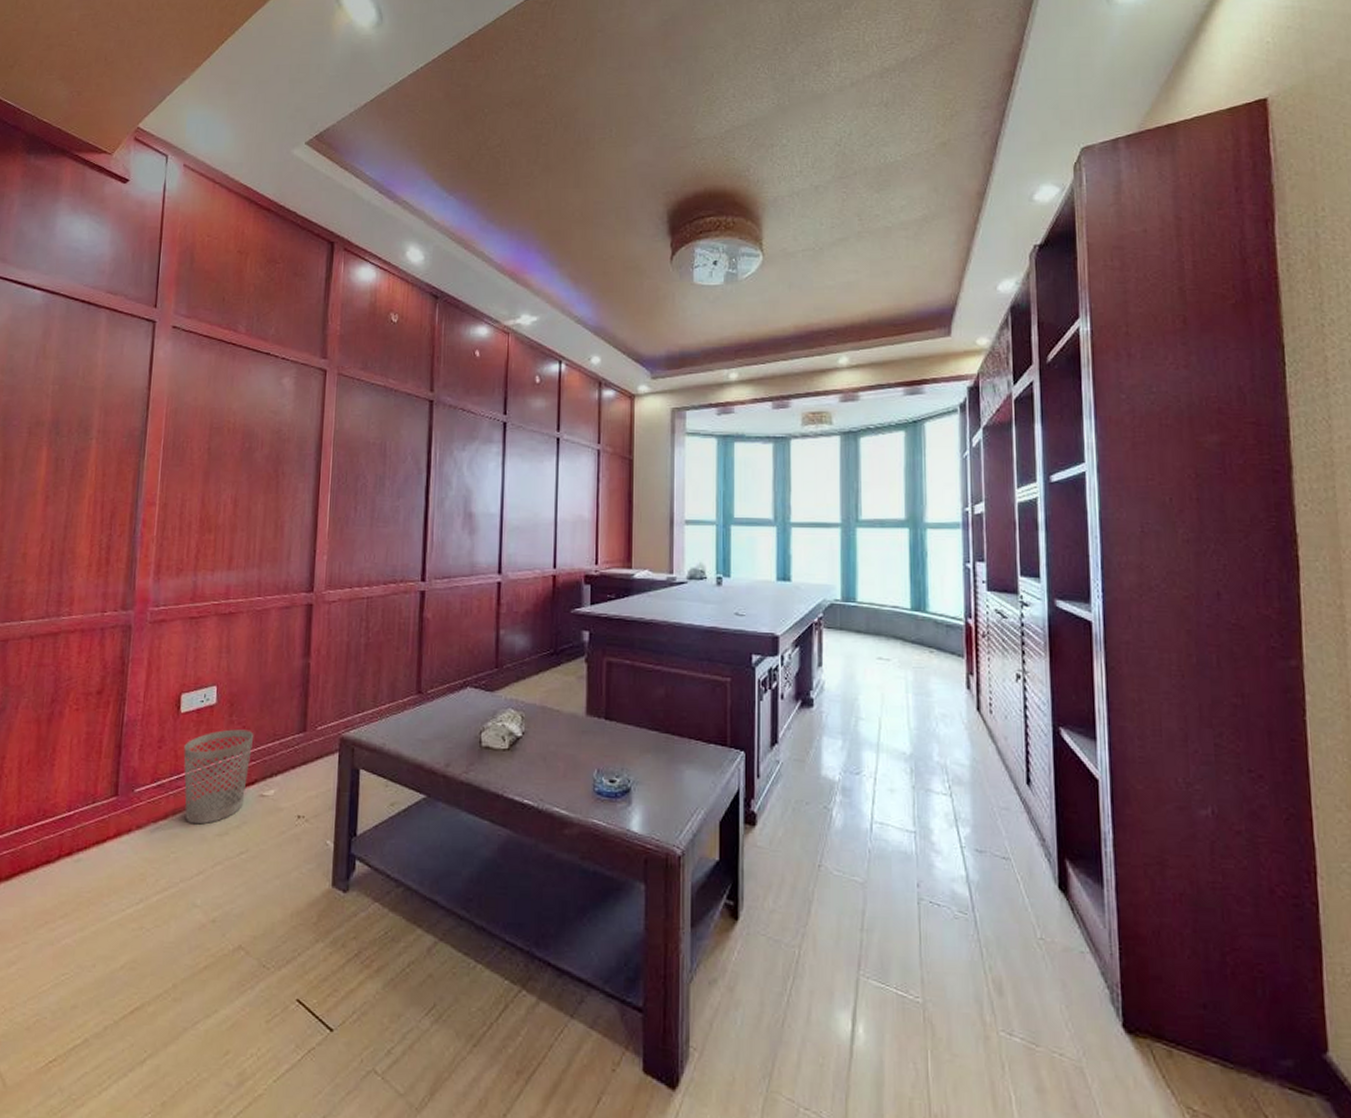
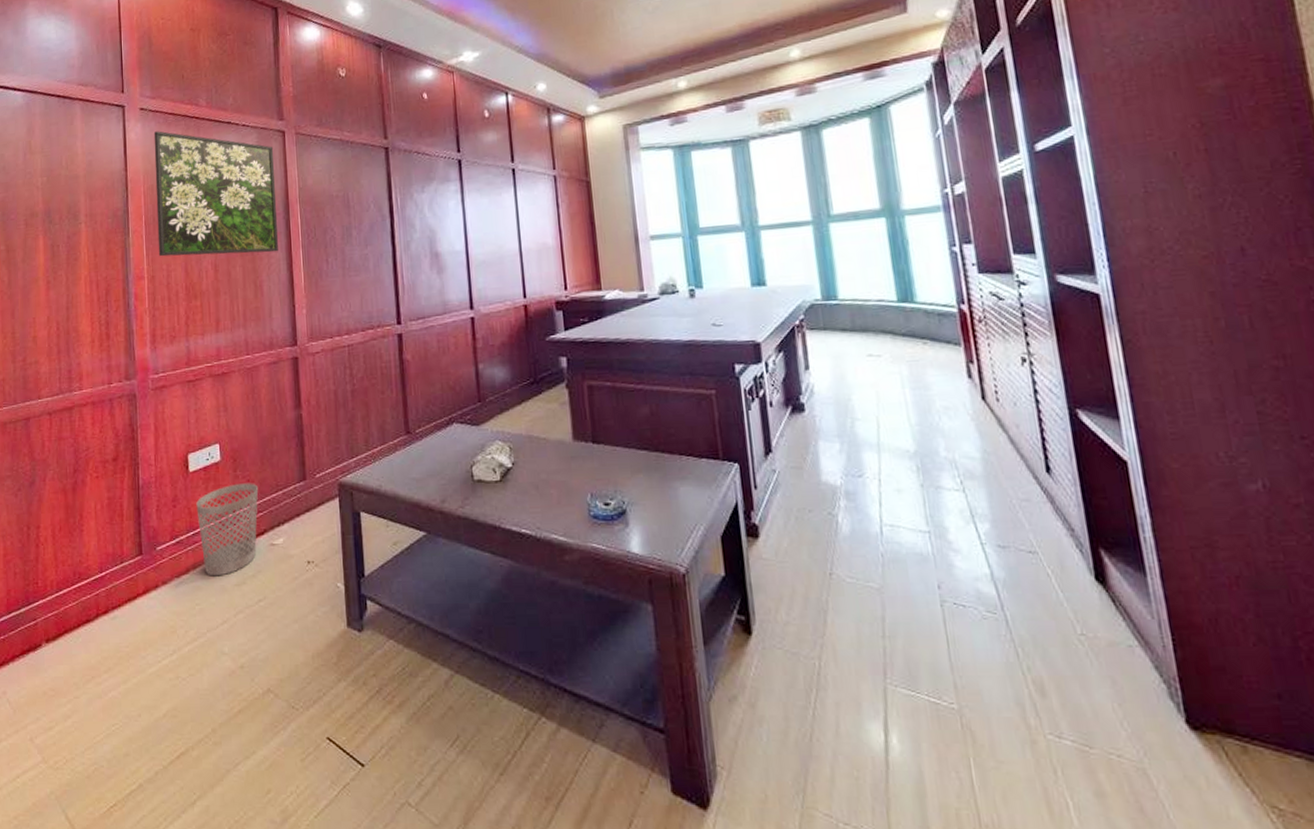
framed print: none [174,352,313,493] -> present [153,131,278,257]

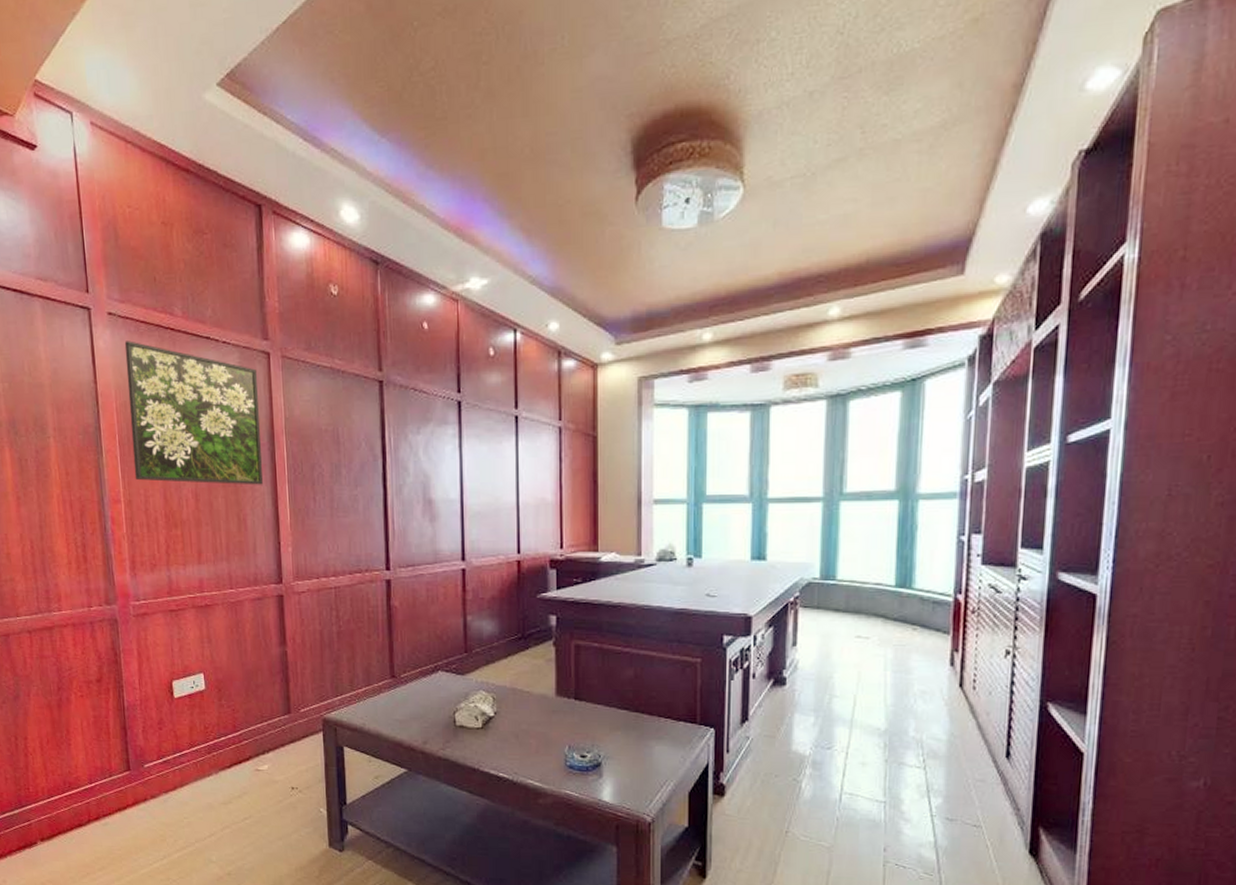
wastebasket: present [196,483,259,576] -> none [182,712,244,795]

